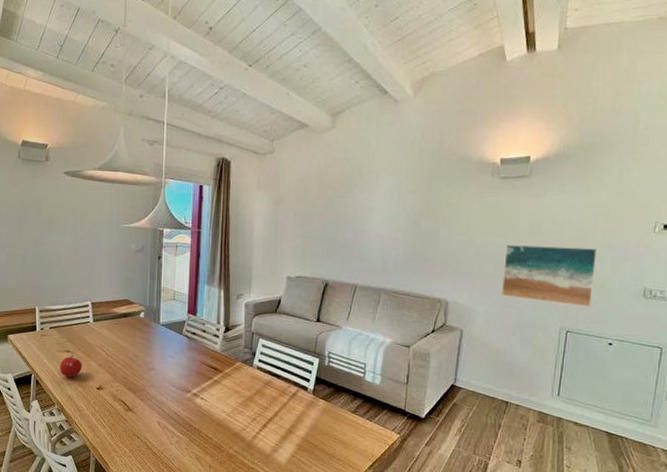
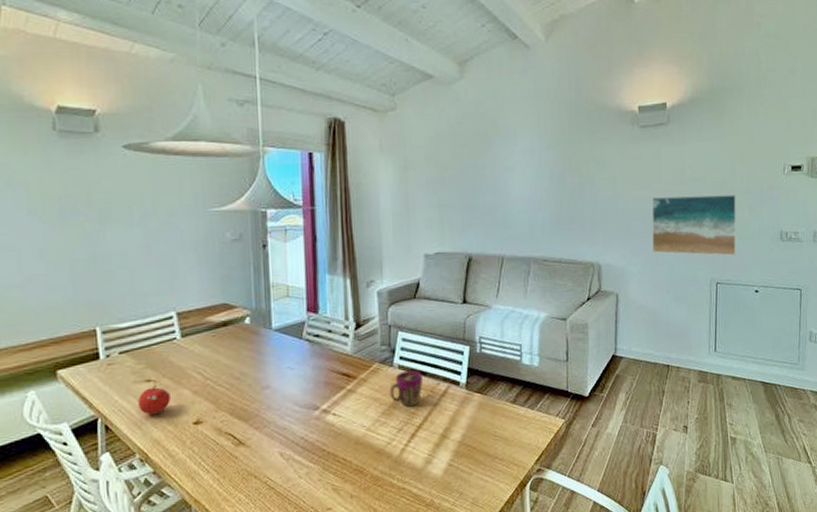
cup: none [248,371,277,402] -> present [389,370,424,407]

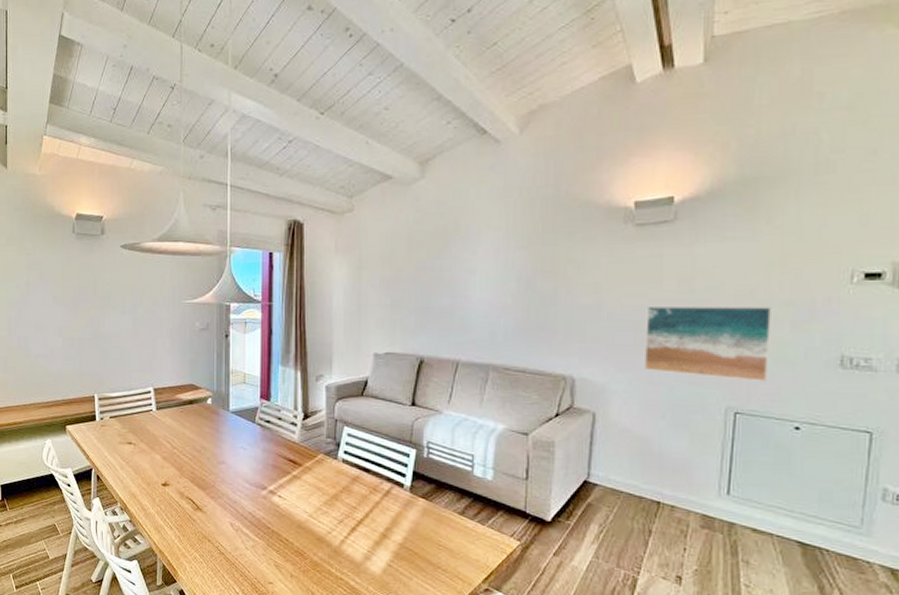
fruit: present [137,386,170,415] -> none [121,448,145,473]
cup: present [389,370,424,407] -> none [332,465,367,501]

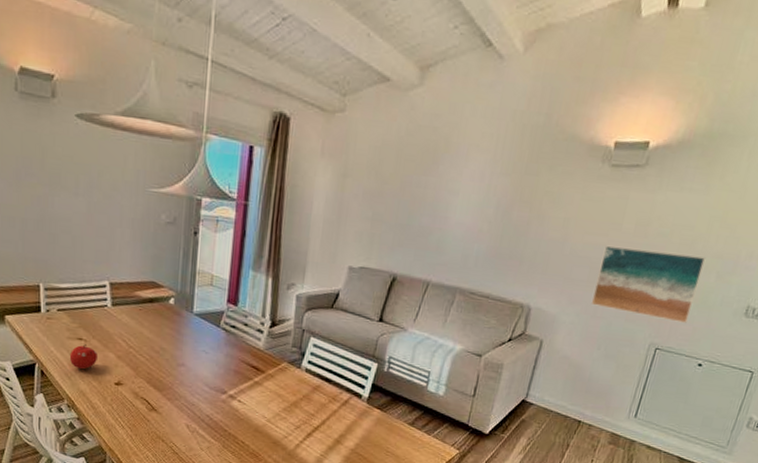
fruit: none [121,448,145,473] -> present [69,344,97,370]

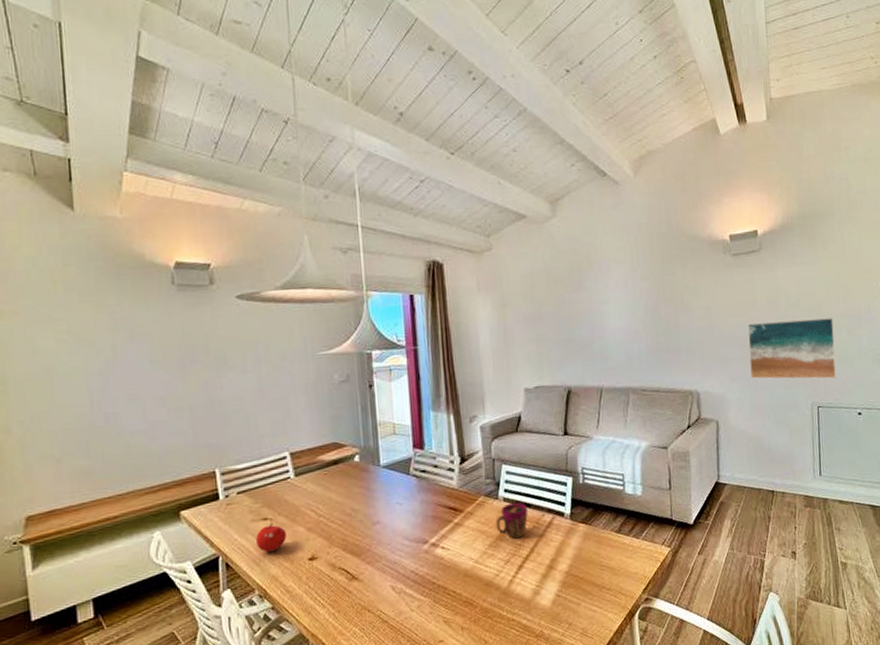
cup: none [293,374,328,409] -> present [495,502,528,539]

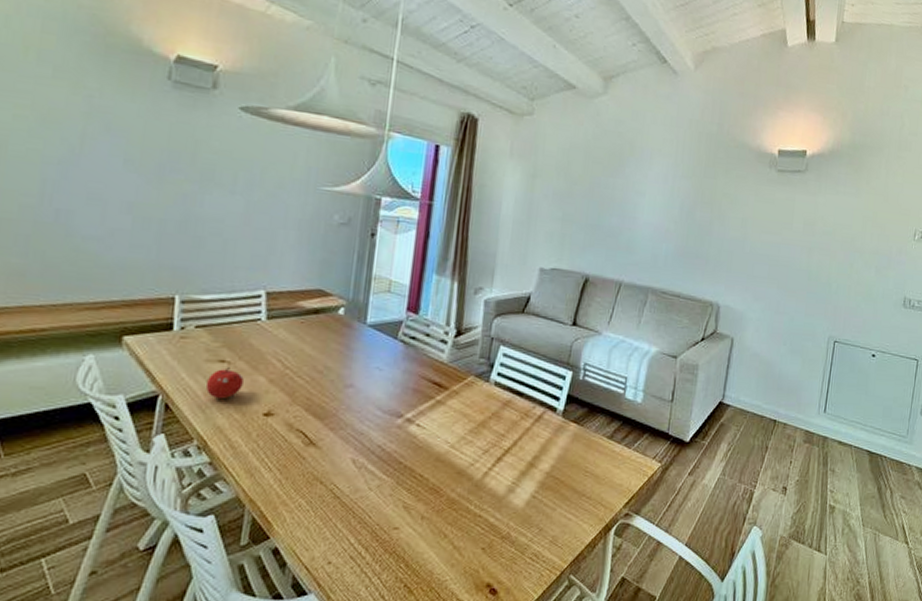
cup: present [495,502,528,539] -> none [481,388,520,428]
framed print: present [747,318,836,379] -> none [773,243,864,315]

